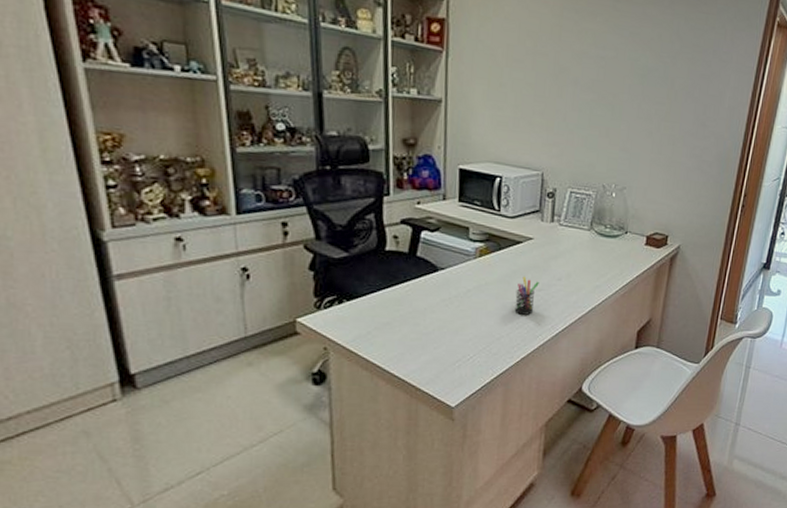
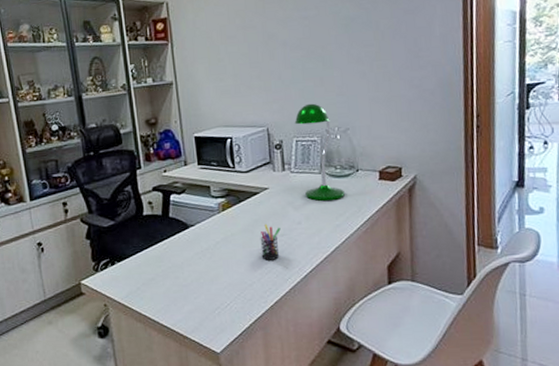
desk lamp: none [570,153,610,260] -> present [294,103,345,201]

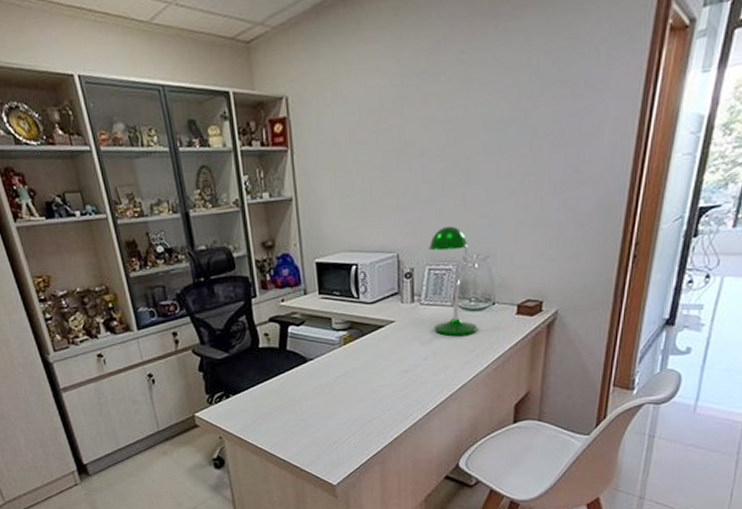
pen holder: present [260,223,281,260] -> none [383,359,405,397]

